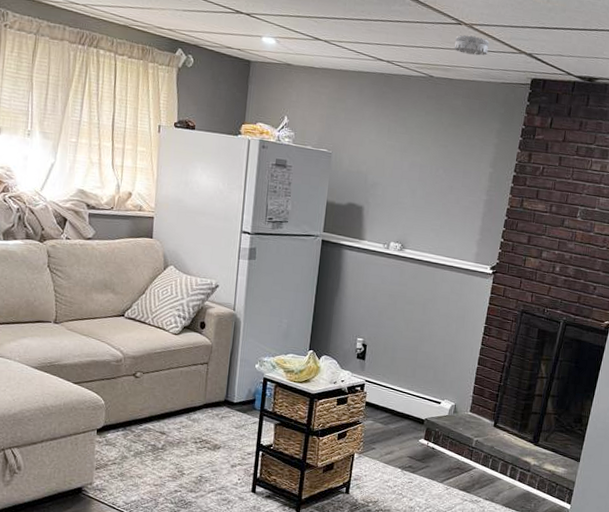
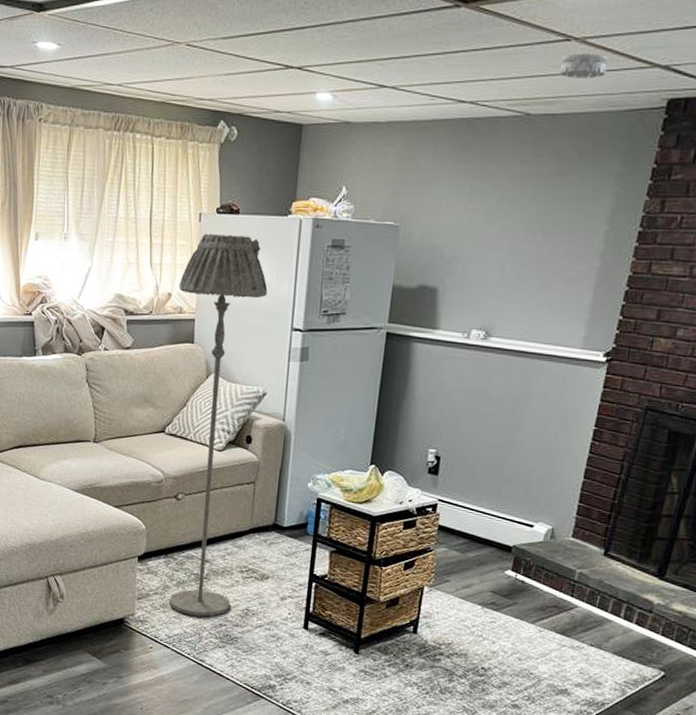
floor lamp: none [126,143,220,484] -> present [169,233,268,617]

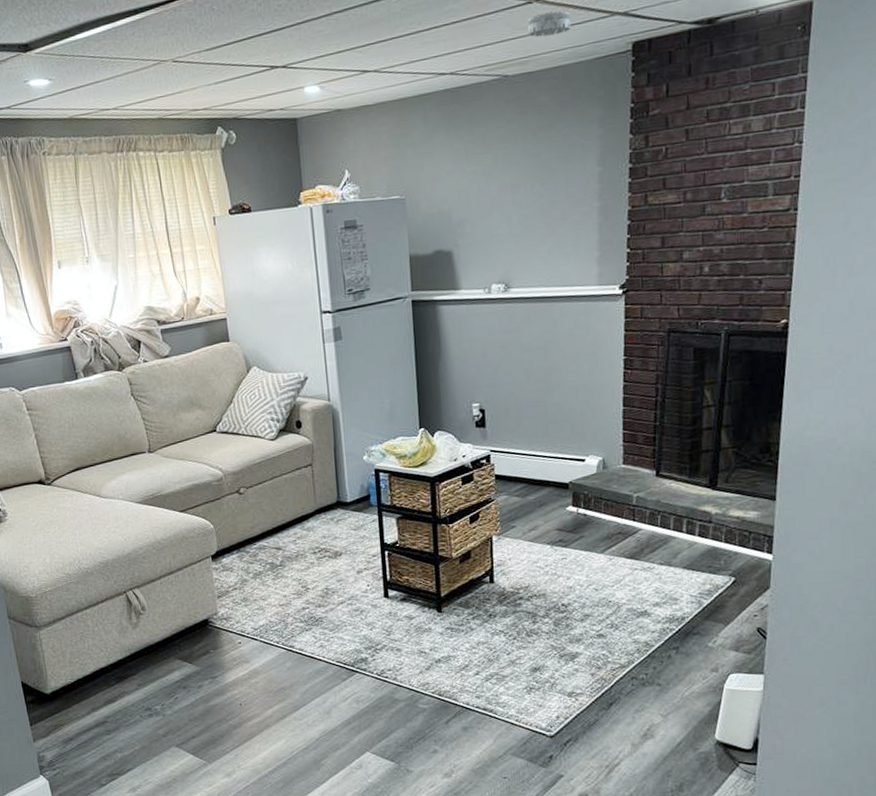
floor lamp: present [169,233,268,617] -> none [205,231,310,605]

